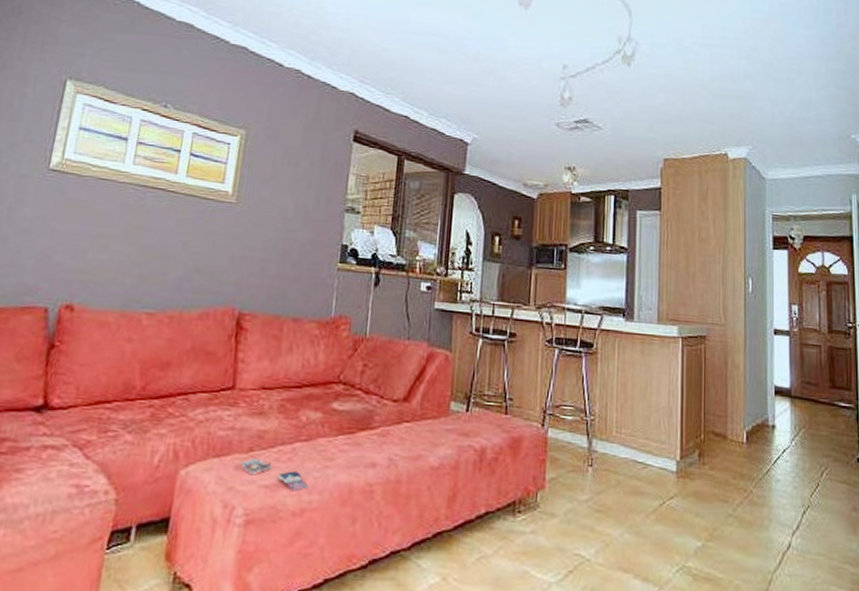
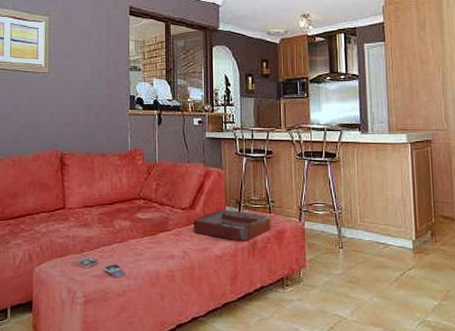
decorative tray: none [405,404,507,451] -> present [193,209,271,243]

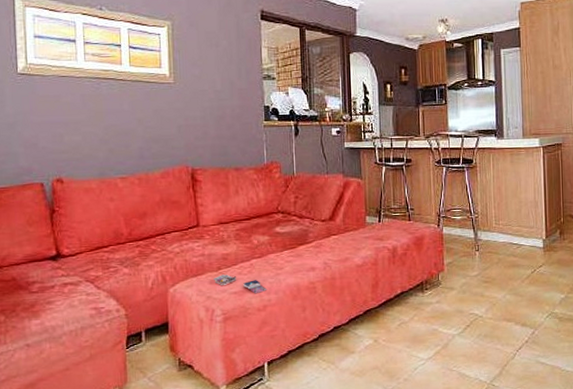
decorative tray: present [193,209,271,243] -> none [334,219,411,251]

